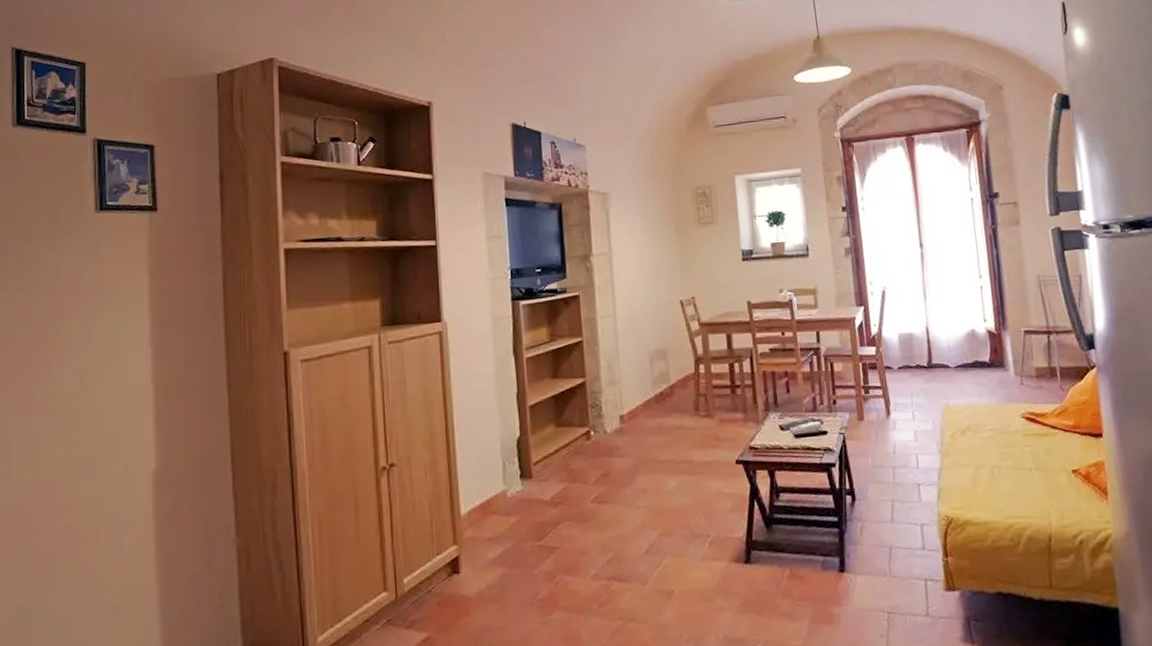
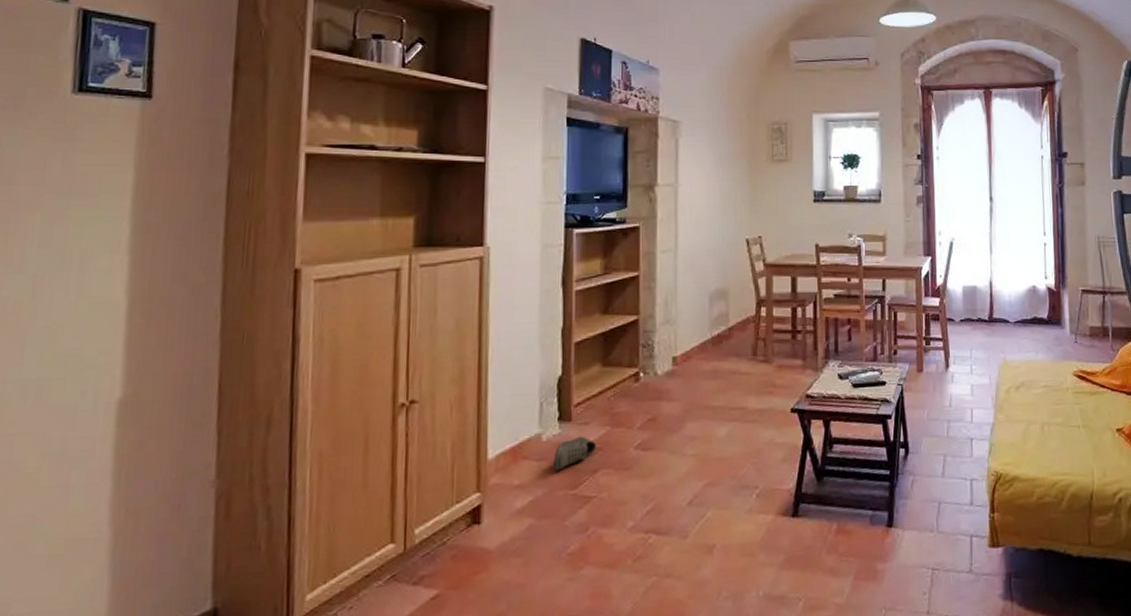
shoe: none [519,491,556,524] -> present [553,436,596,471]

